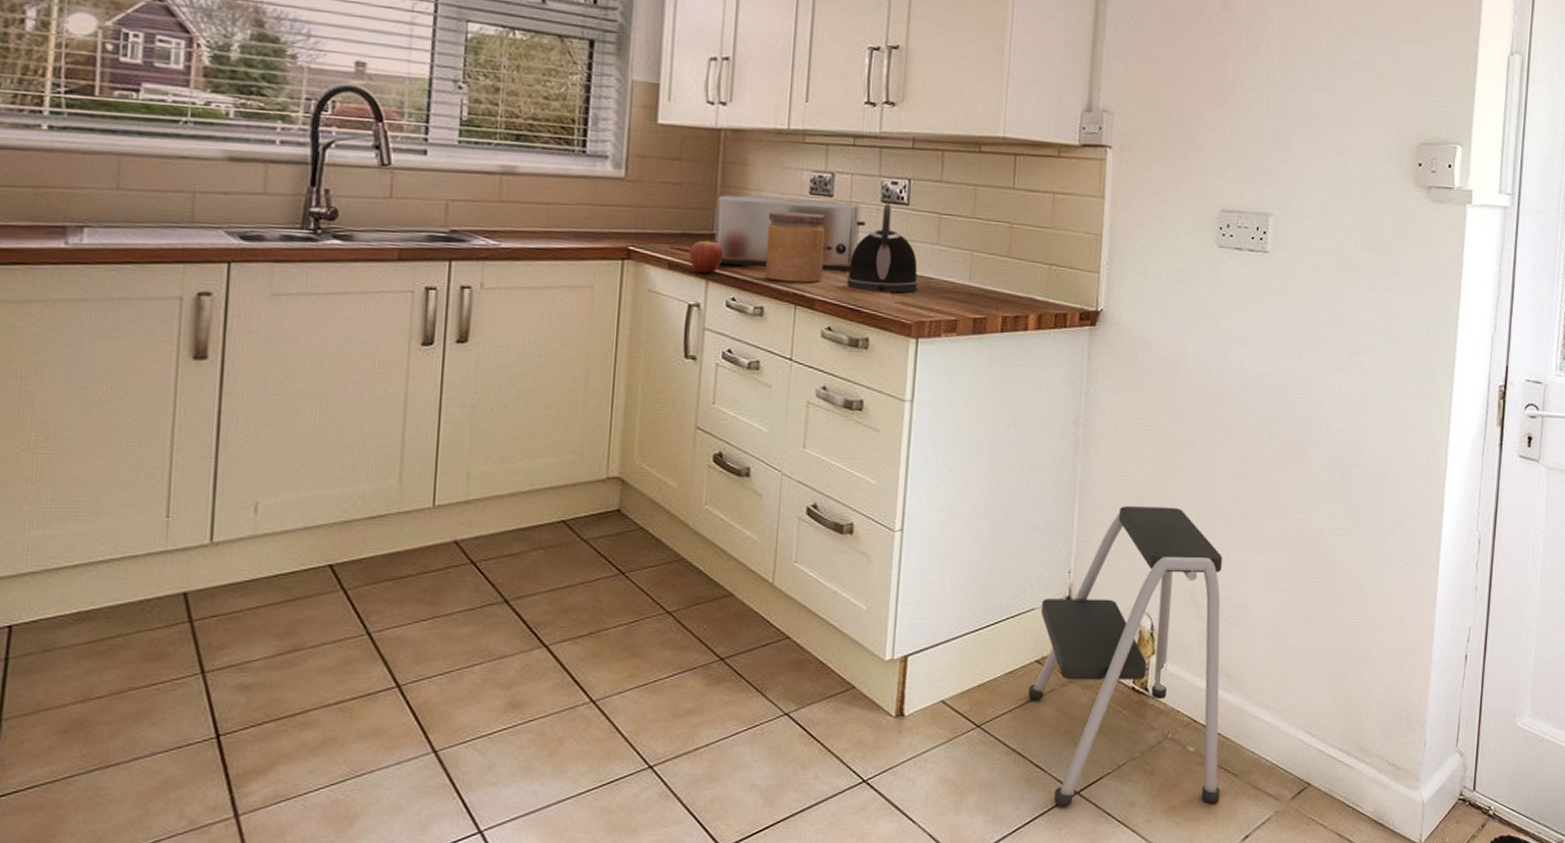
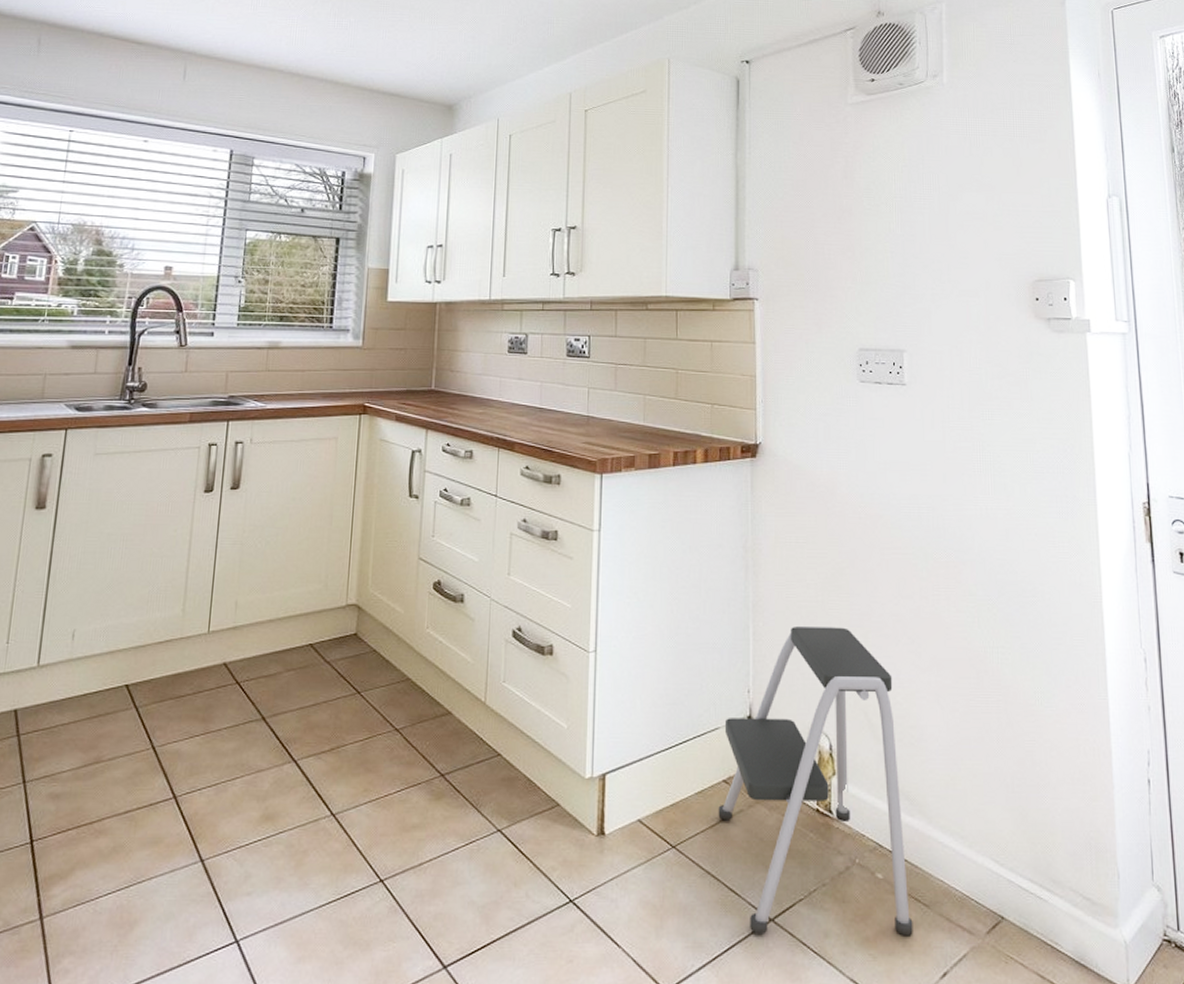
fruit: present [690,237,724,274] -> none [413,393,440,424]
toaster: present [714,194,865,273] -> none [432,356,554,418]
jar: present [765,210,827,283] -> none [474,367,523,429]
kettle: present [846,203,918,293] -> none [540,357,600,434]

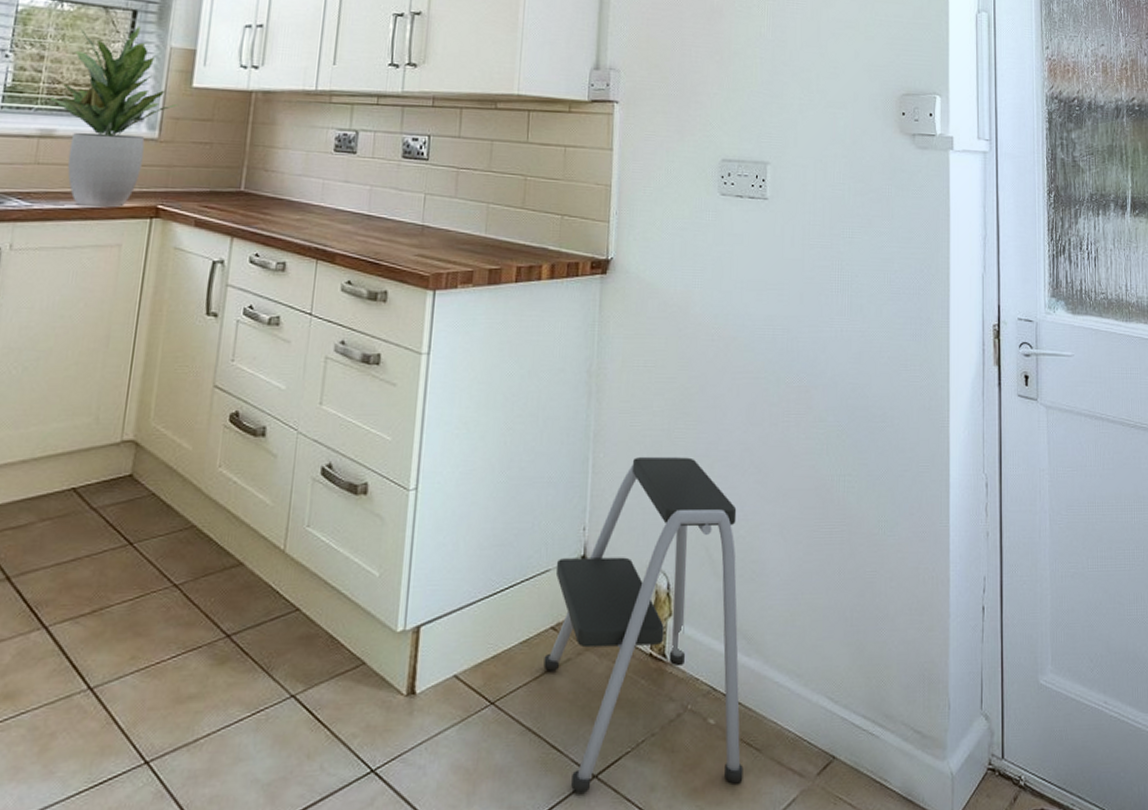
potted plant: none [274,252,378,407] -> present [49,27,179,208]

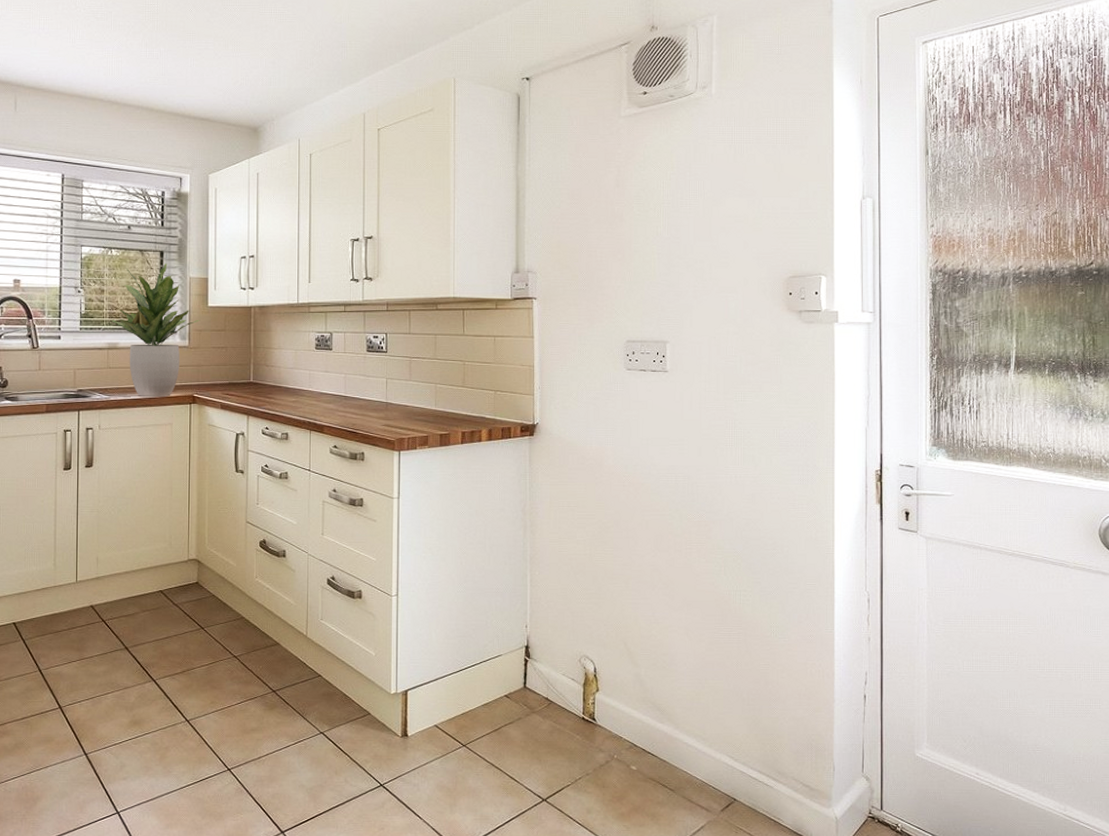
step stool: present [543,456,743,794] -> none [501,574,660,813]

